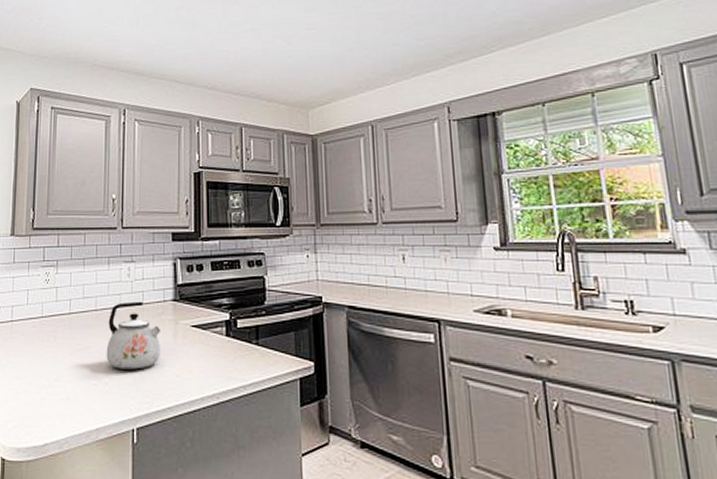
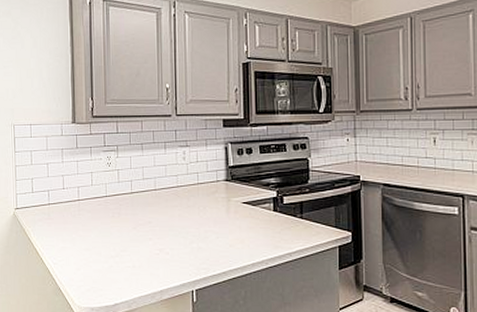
kettle: present [106,301,160,370] -> none [166,181,215,241]

